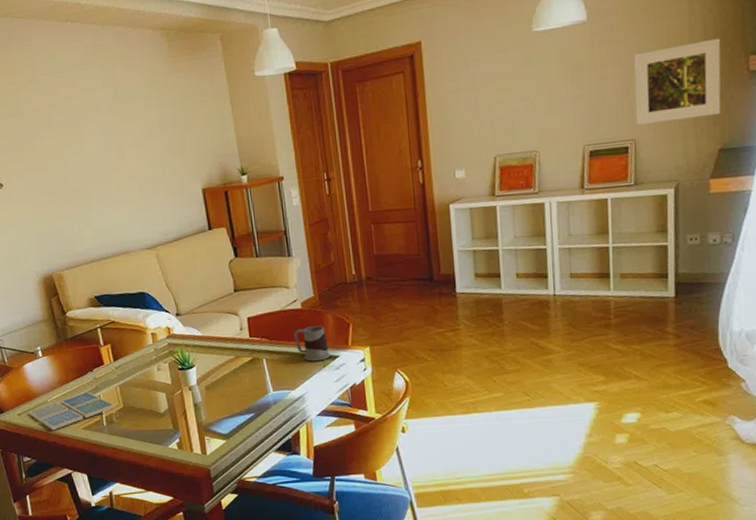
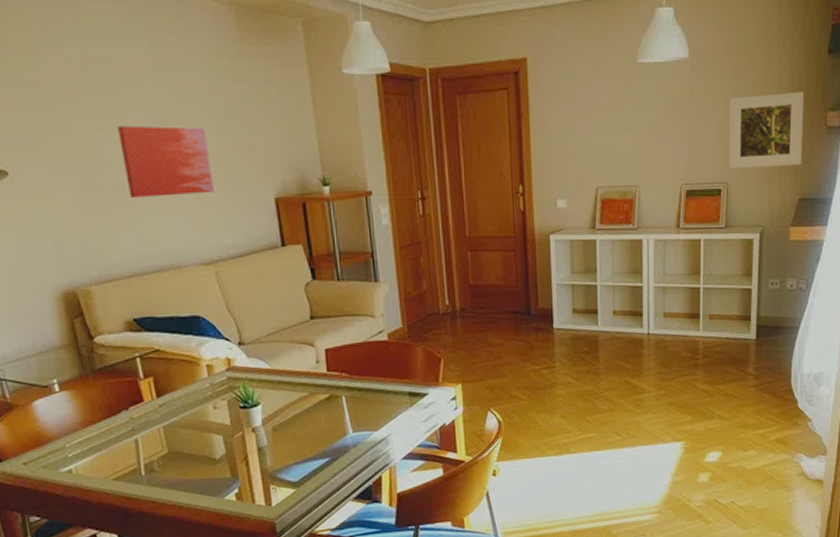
drink coaster: present [28,392,115,431] -> none [38,434,158,483]
wall art: none [80,135,154,197] -> present [118,125,214,197]
mug: present [293,326,330,362] -> none [378,360,418,400]

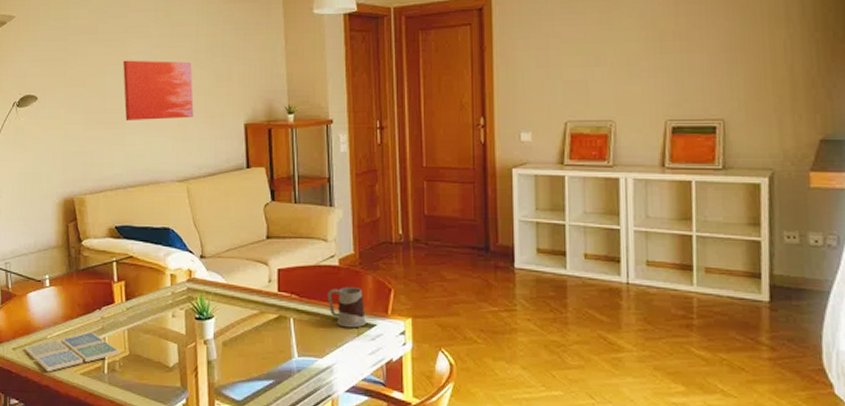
drink coaster: none [38,434,158,483] -> present [24,332,120,372]
mug: none [378,360,418,400] -> present [327,287,366,328]
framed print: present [728,91,804,169] -> none [723,21,822,105]

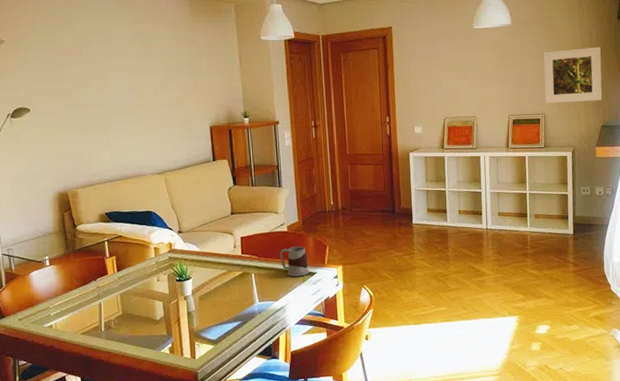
drink coaster: present [24,332,120,372] -> none [29,299,115,336]
wall art: present [123,60,194,120] -> none [106,77,168,126]
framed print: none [723,21,822,105] -> present [543,46,602,104]

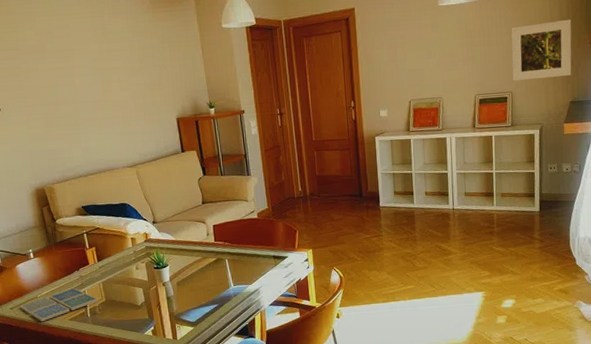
drink coaster: none [29,299,115,336] -> present [20,288,99,322]
mug: present [279,246,309,277] -> none [251,232,280,262]

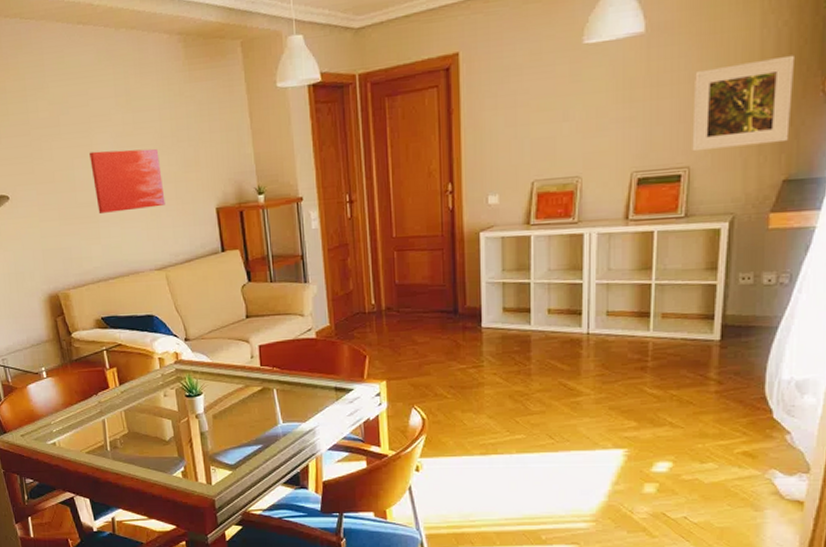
drink coaster: present [20,288,99,322] -> none [31,415,120,454]
wall art: none [71,71,135,122] -> present [89,148,165,213]

